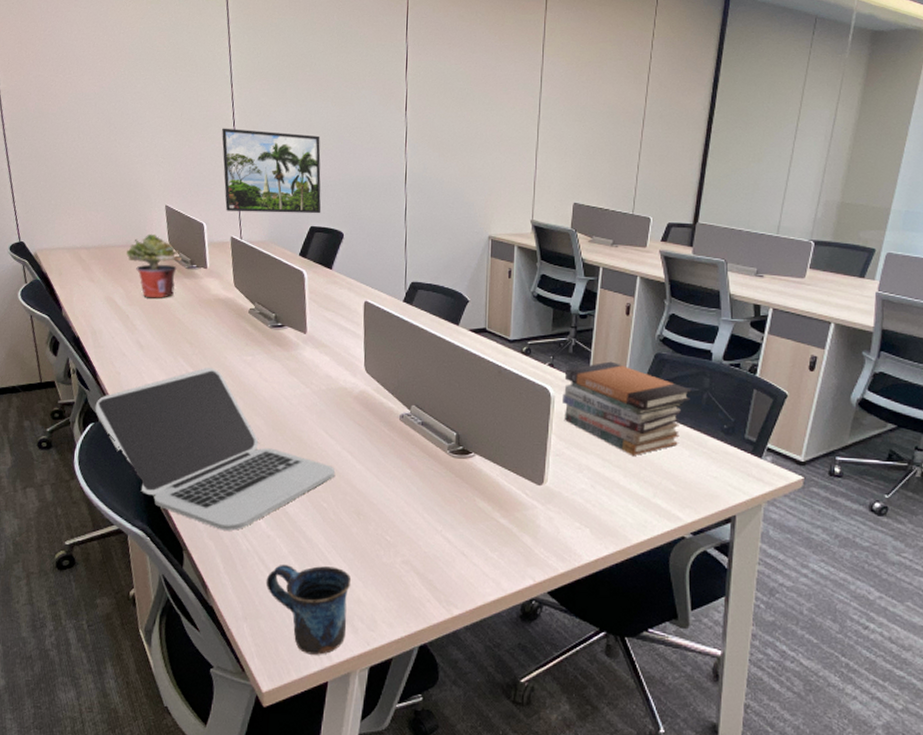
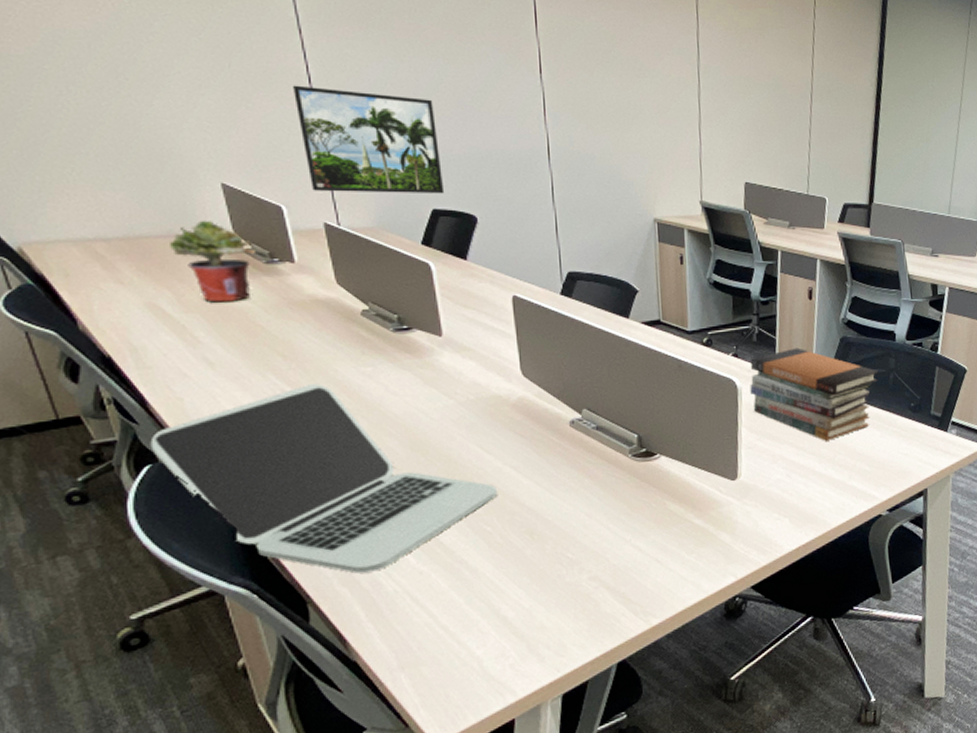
mug: present [265,565,352,655] -> none [423,595,531,695]

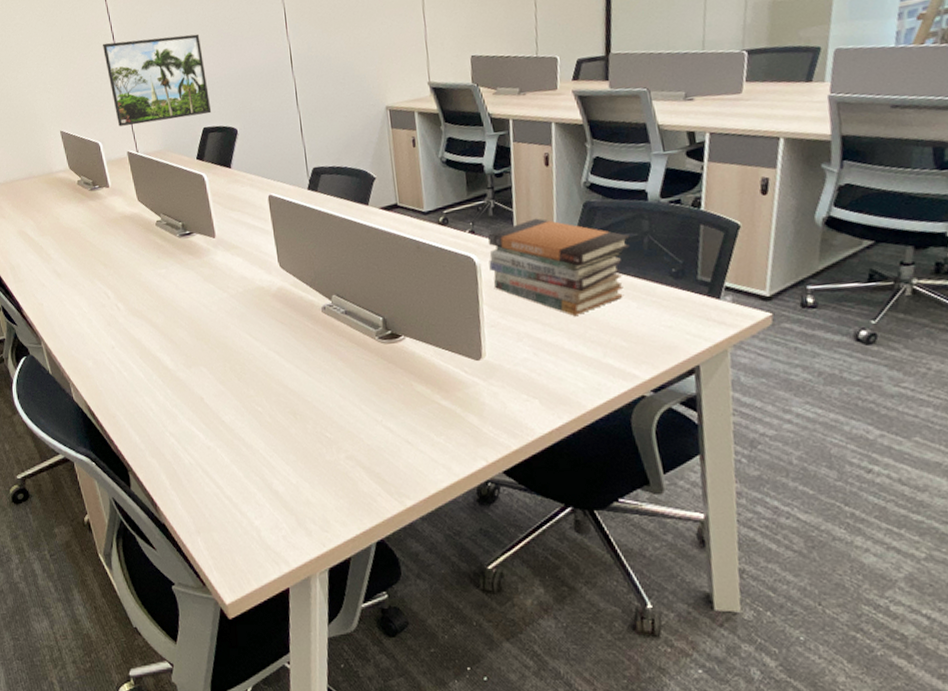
laptop: present [150,384,497,574] -> none [24,286,265,447]
potted plant: present [170,220,255,303] -> none [31,161,83,226]

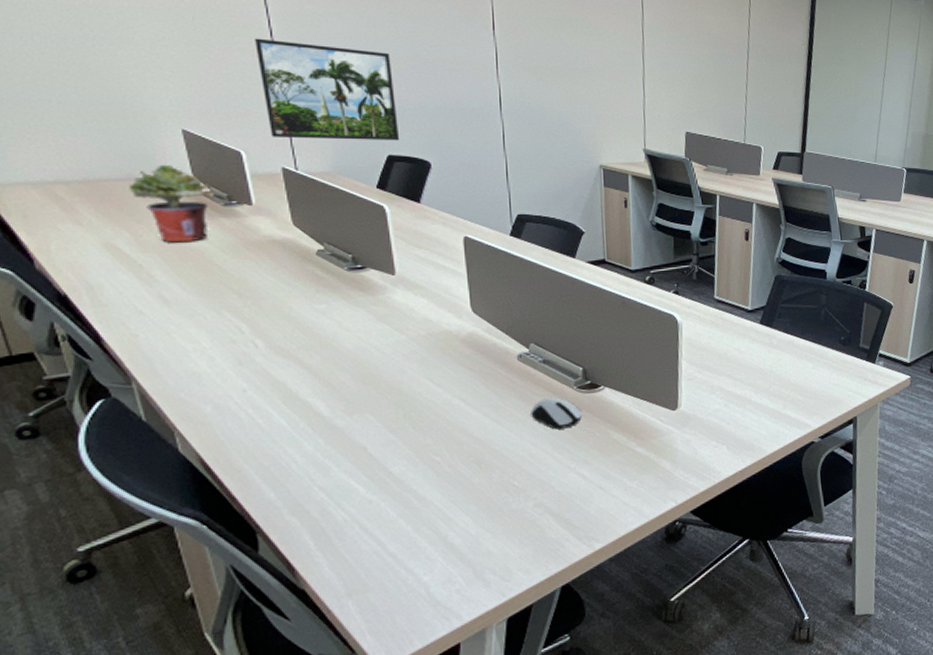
potted plant: none [31,161,83,226] -> present [129,164,214,243]
computer mouse: none [337,349,386,381] -> present [531,397,583,430]
book stack: present [488,218,630,316] -> none [690,285,811,373]

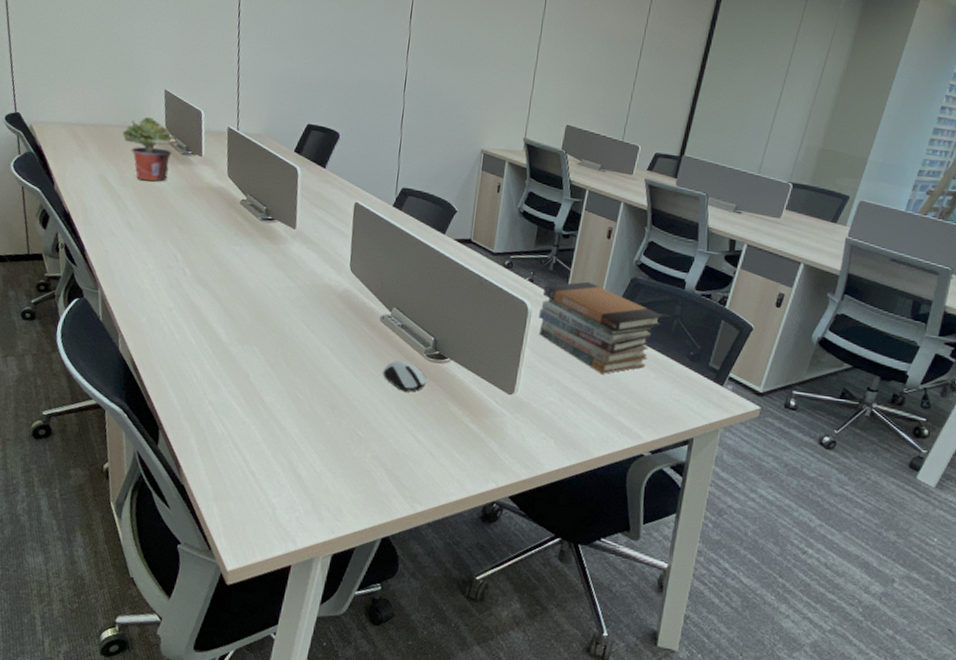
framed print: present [255,38,400,141] -> none [224,18,324,113]
book stack: none [690,285,811,373] -> present [539,281,663,374]

